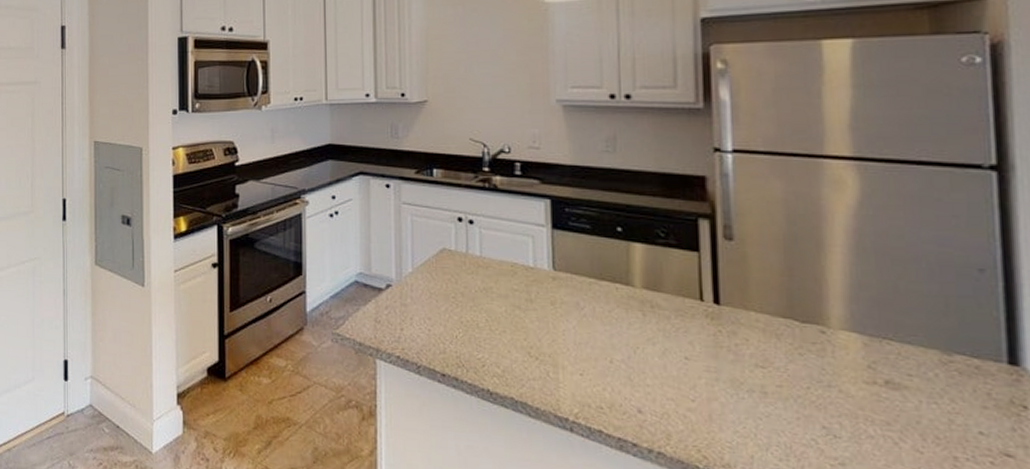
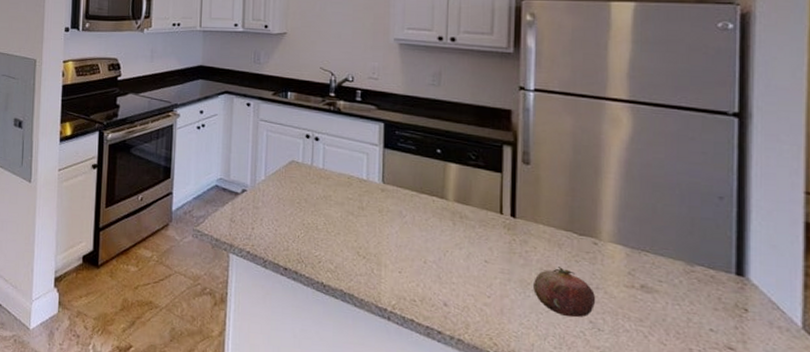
fruit: none [748,362,829,423] -> present [533,267,596,318]

